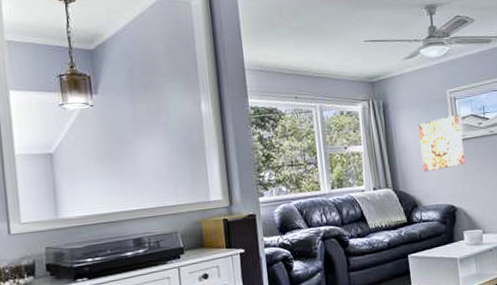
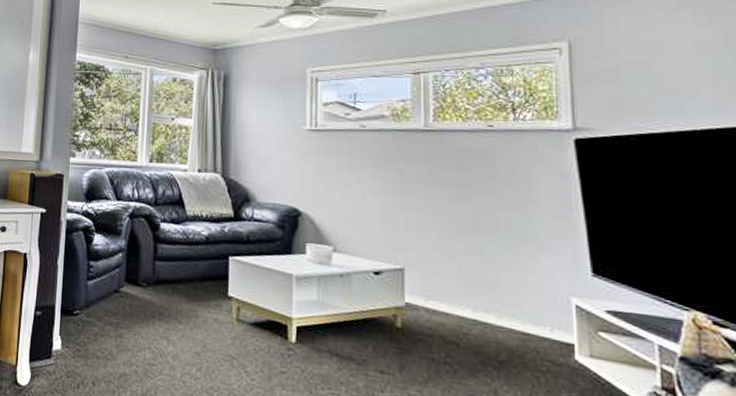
wall art: present [417,114,466,172] -> none [263,98,322,162]

